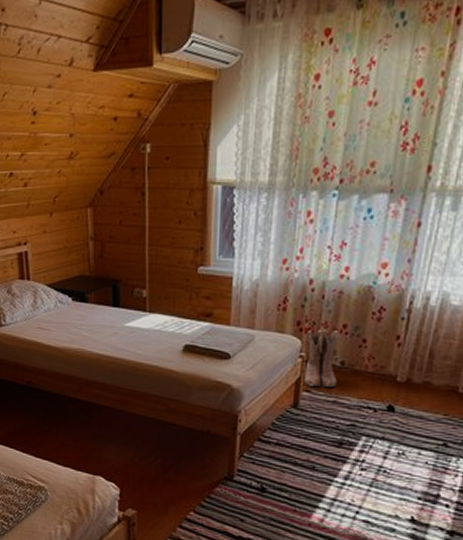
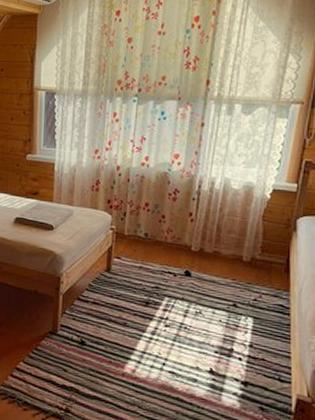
boots: present [304,329,339,388] -> none [115,206,142,256]

